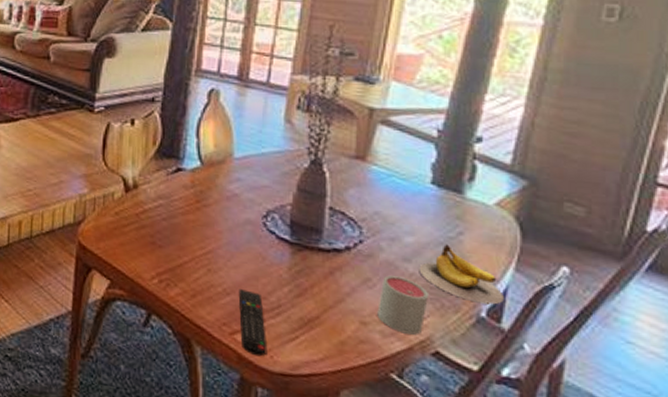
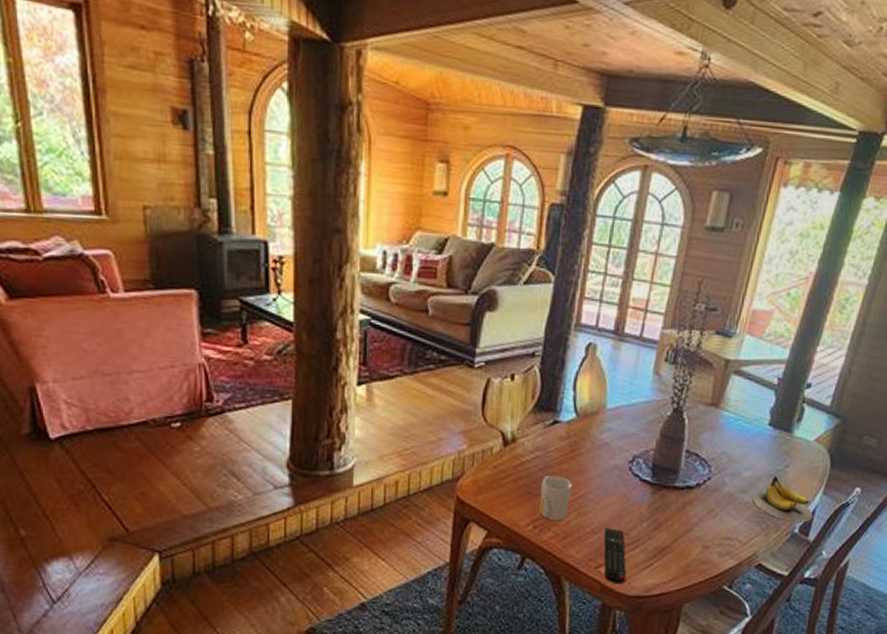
mug: none [165,226,200,276] -> present [539,476,573,520]
mug: present [377,275,428,335] -> none [717,505,758,553]

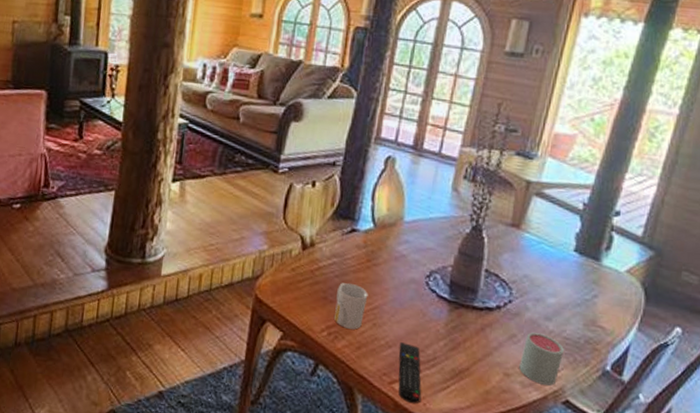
mug: none [717,505,758,553] -> present [519,332,564,386]
banana: present [752,476,813,522] -> none [557,305,627,360]

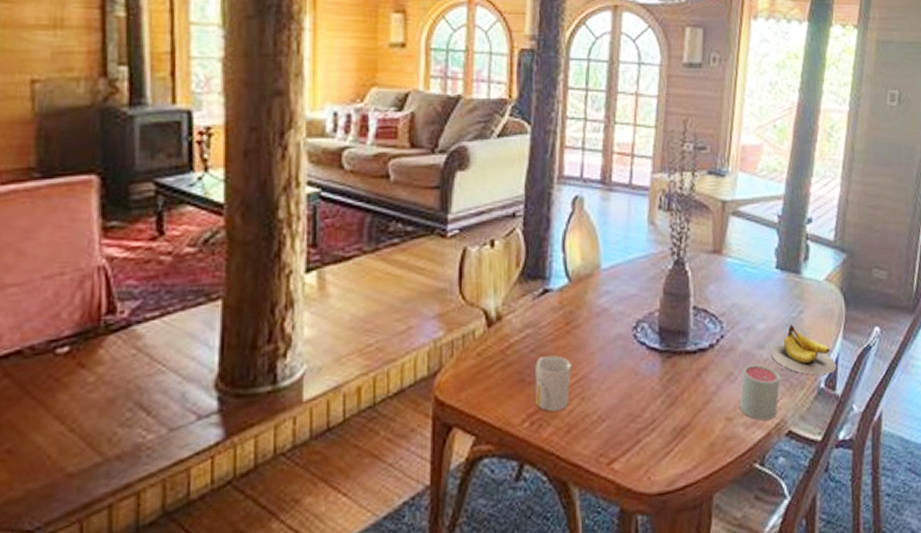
remote control: present [398,342,422,404] -> none [613,411,645,482]
banana: none [557,305,627,360] -> present [771,324,837,376]

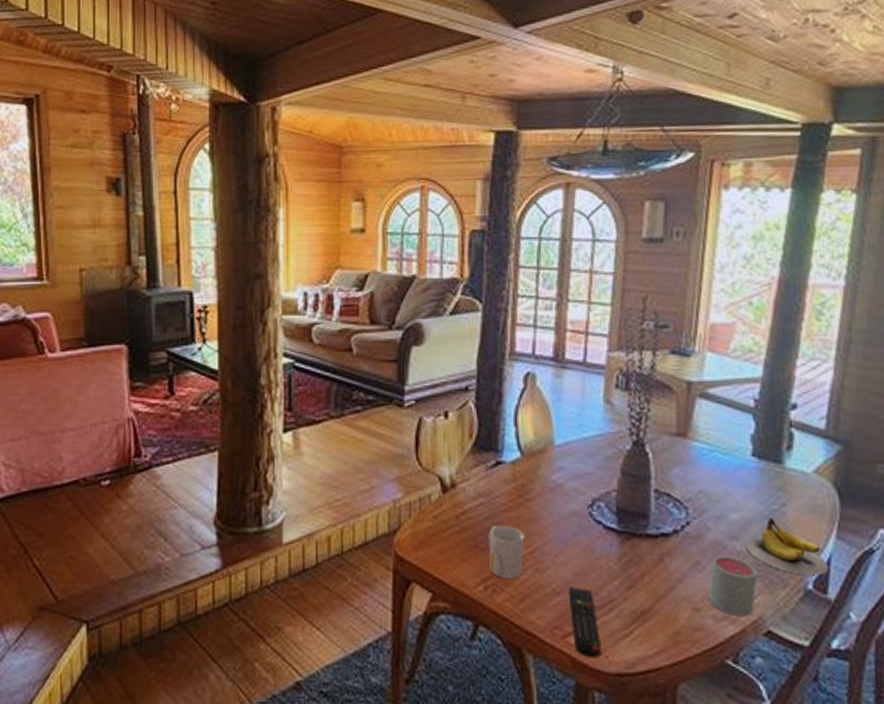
remote control: none [613,411,645,482] -> present [568,587,602,658]

